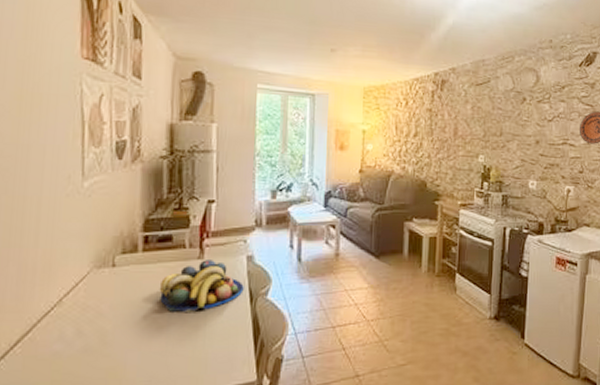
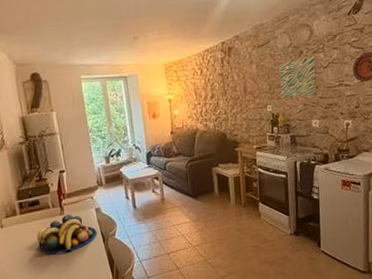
wall art: none [496,105,540,151] -> present [279,56,318,98]

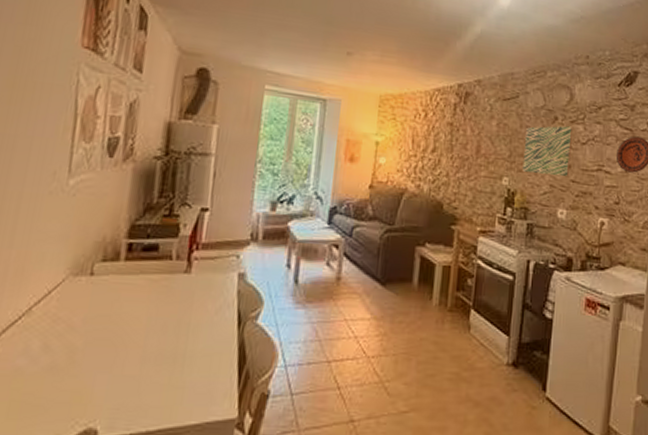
fruit bowl: present [37,214,97,255] -> none [138,274,233,333]

